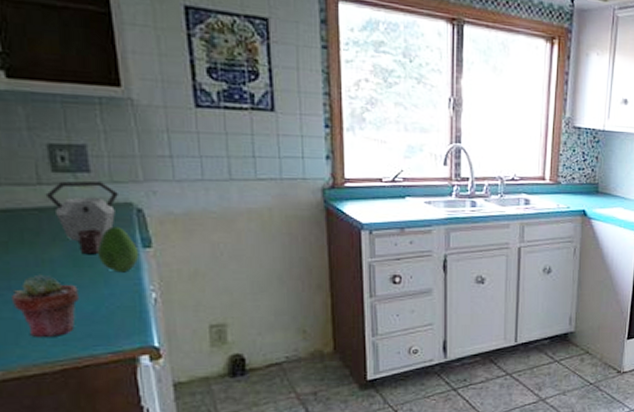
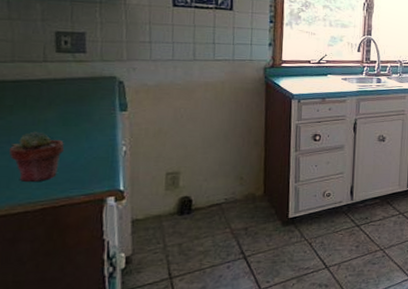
kettle: present [45,180,118,253] -> none [48,59,106,115]
fruit: present [96,226,140,273] -> none [83,94,117,131]

